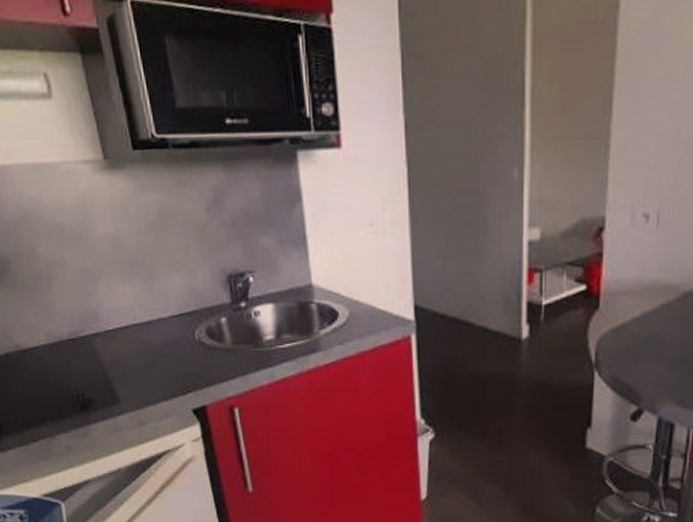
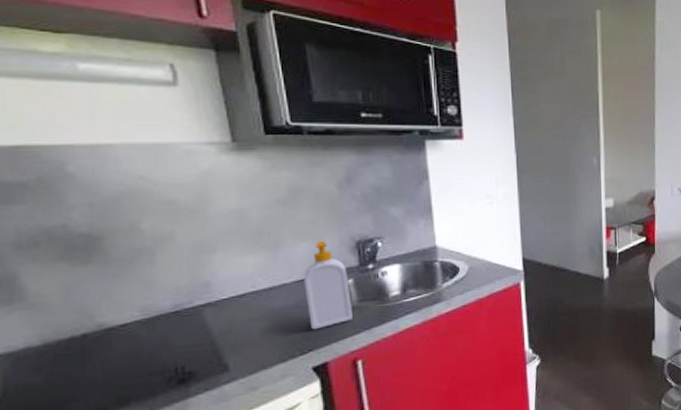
soap bottle: none [179,273,227,370] -> present [304,241,352,330]

